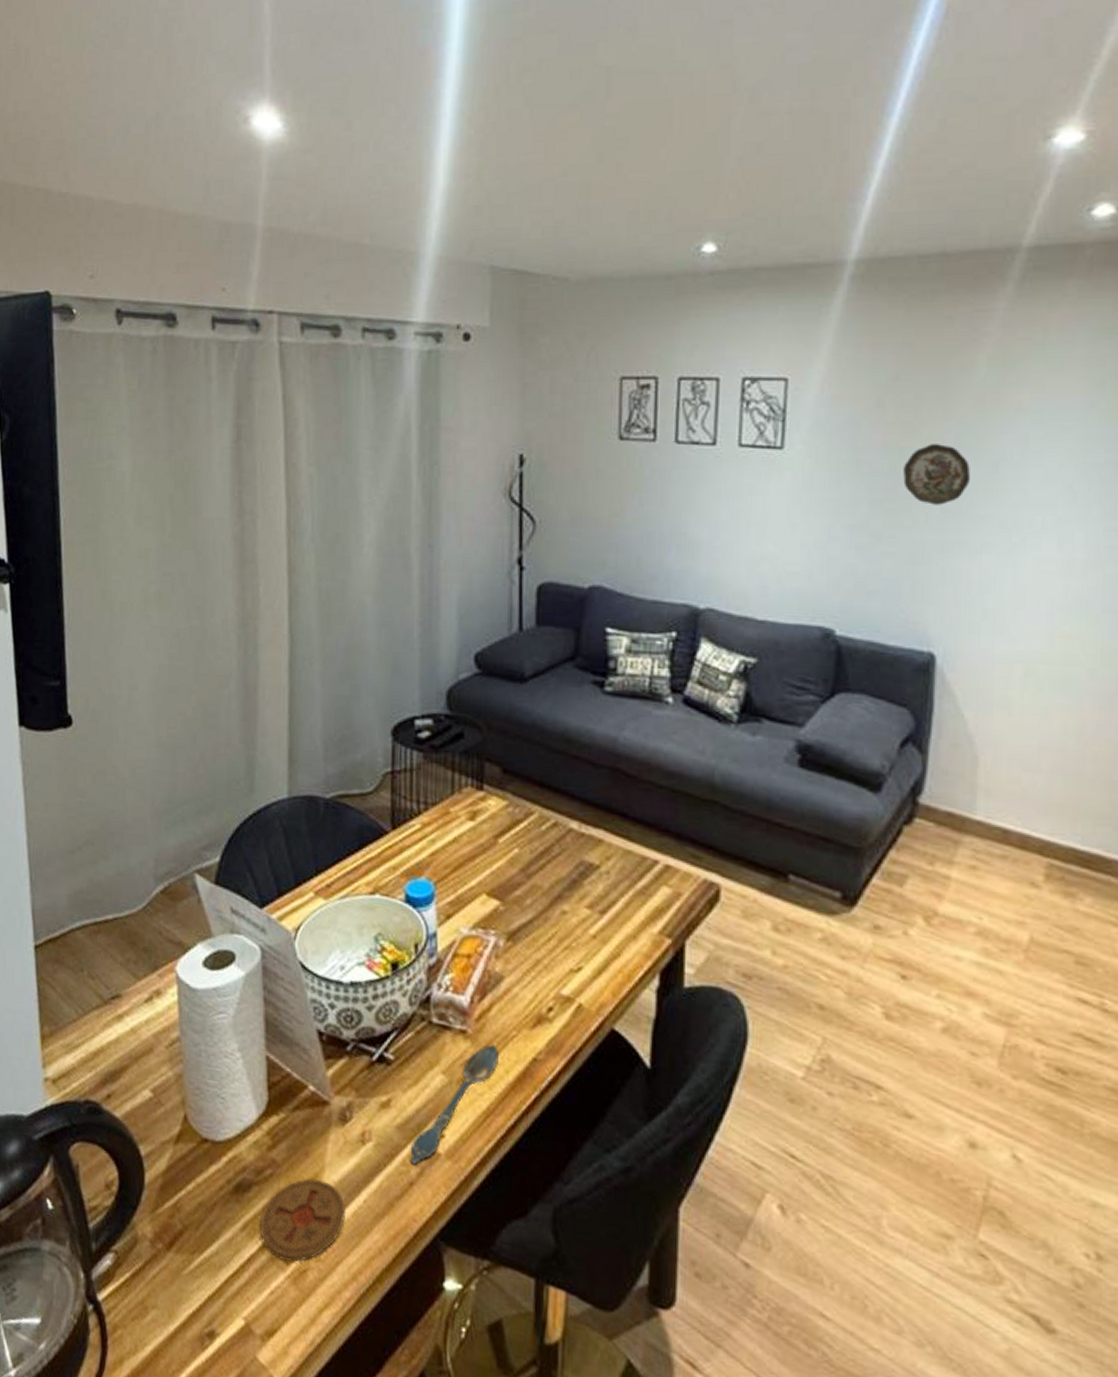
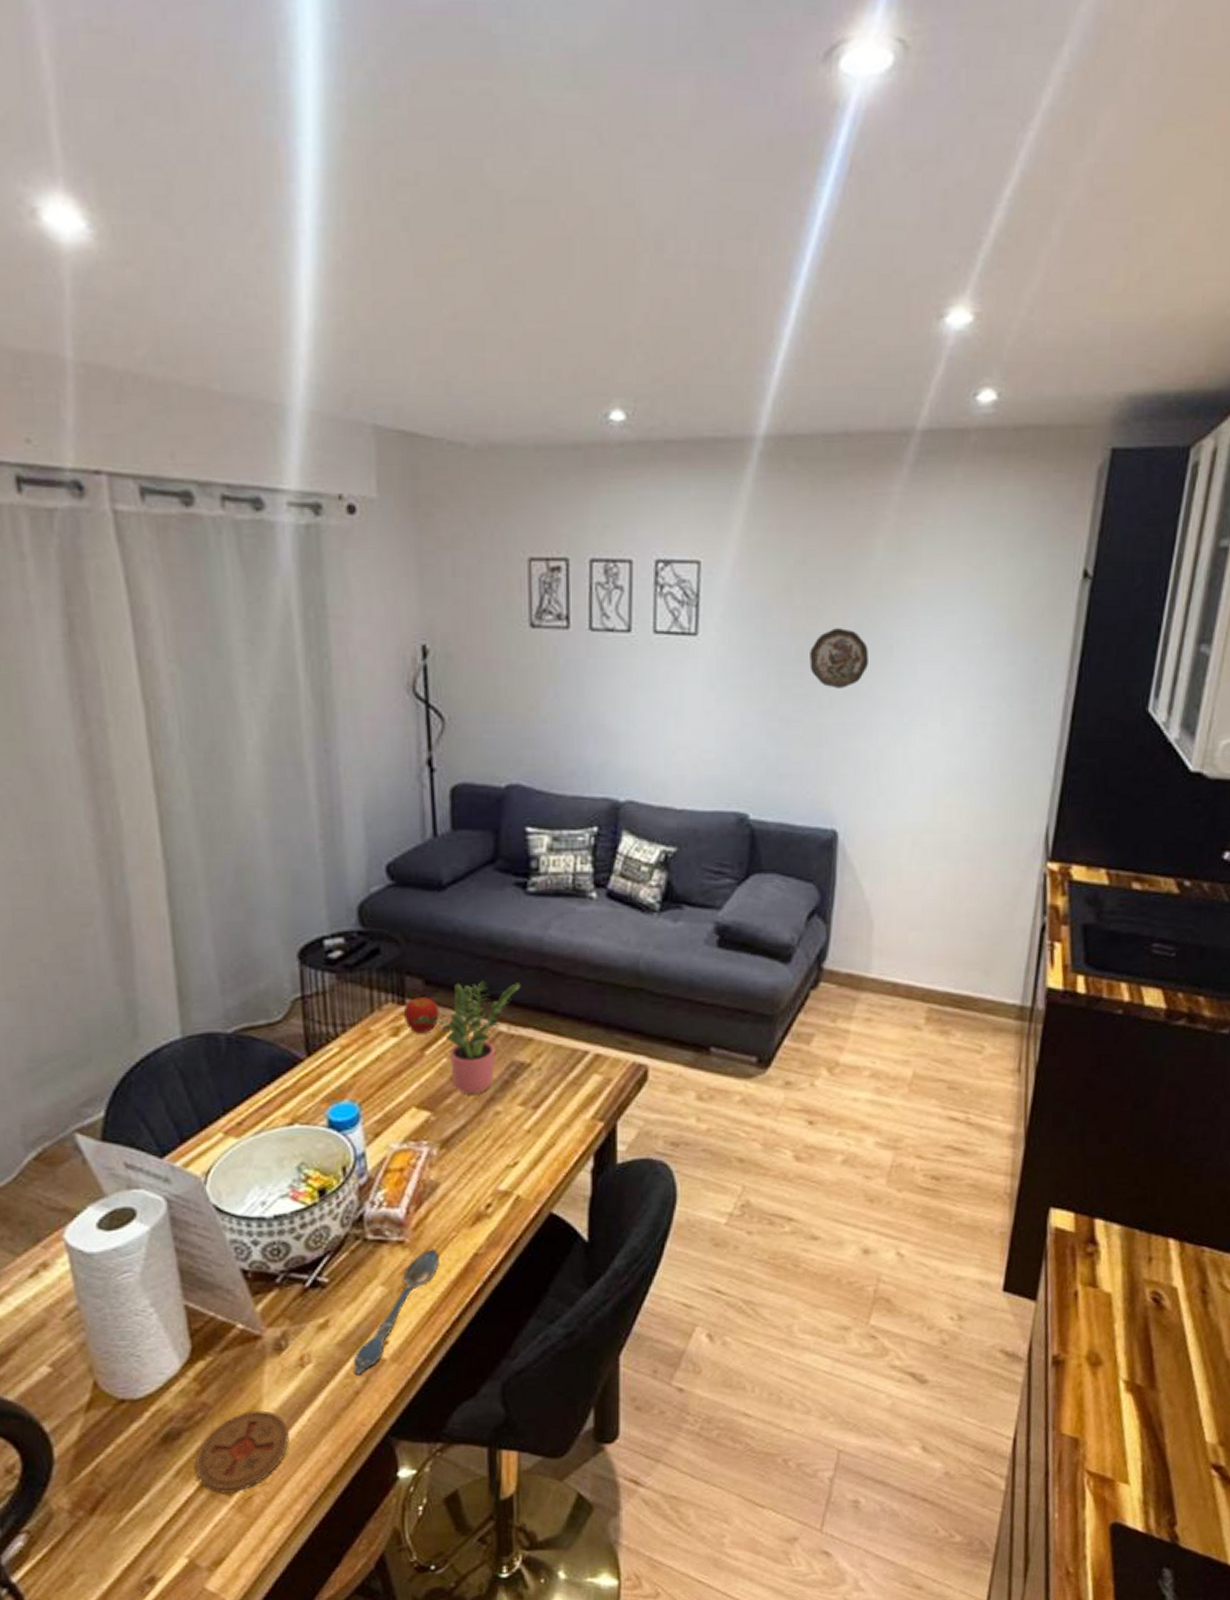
apple: none [480,784,514,821] -> present [403,997,440,1034]
potted plant: none [489,774,594,890] -> present [413,981,521,1095]

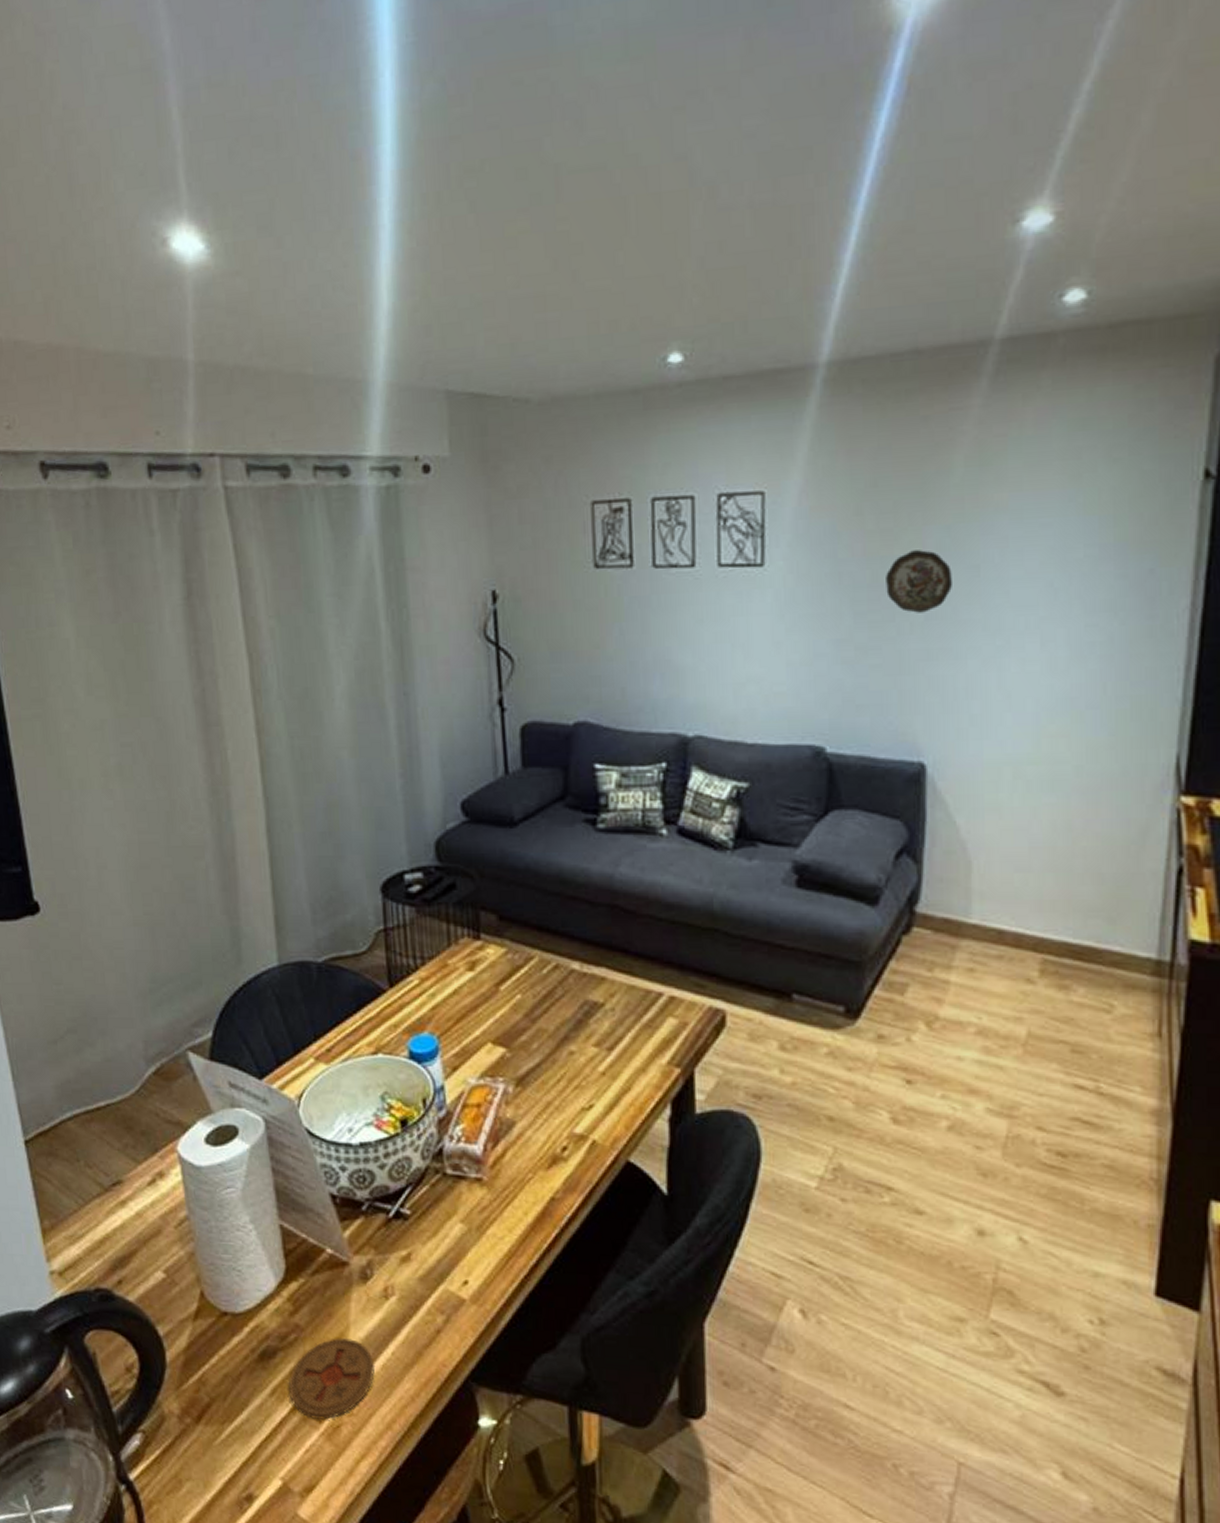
spoon: present [354,1249,439,1374] -> none [435,1189,516,1312]
apple: present [403,997,440,1034] -> none [478,933,513,969]
potted plant: present [413,981,521,1095] -> none [488,917,593,1033]

